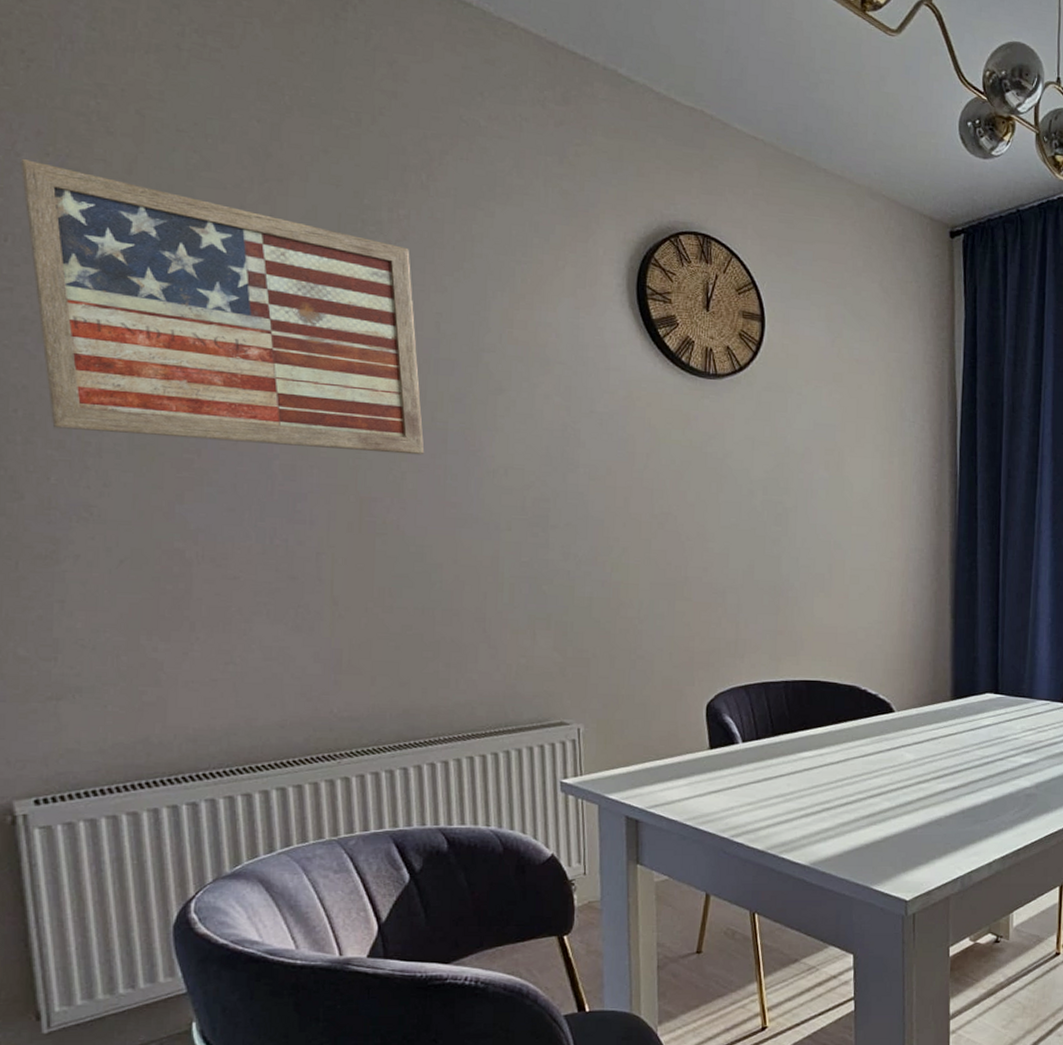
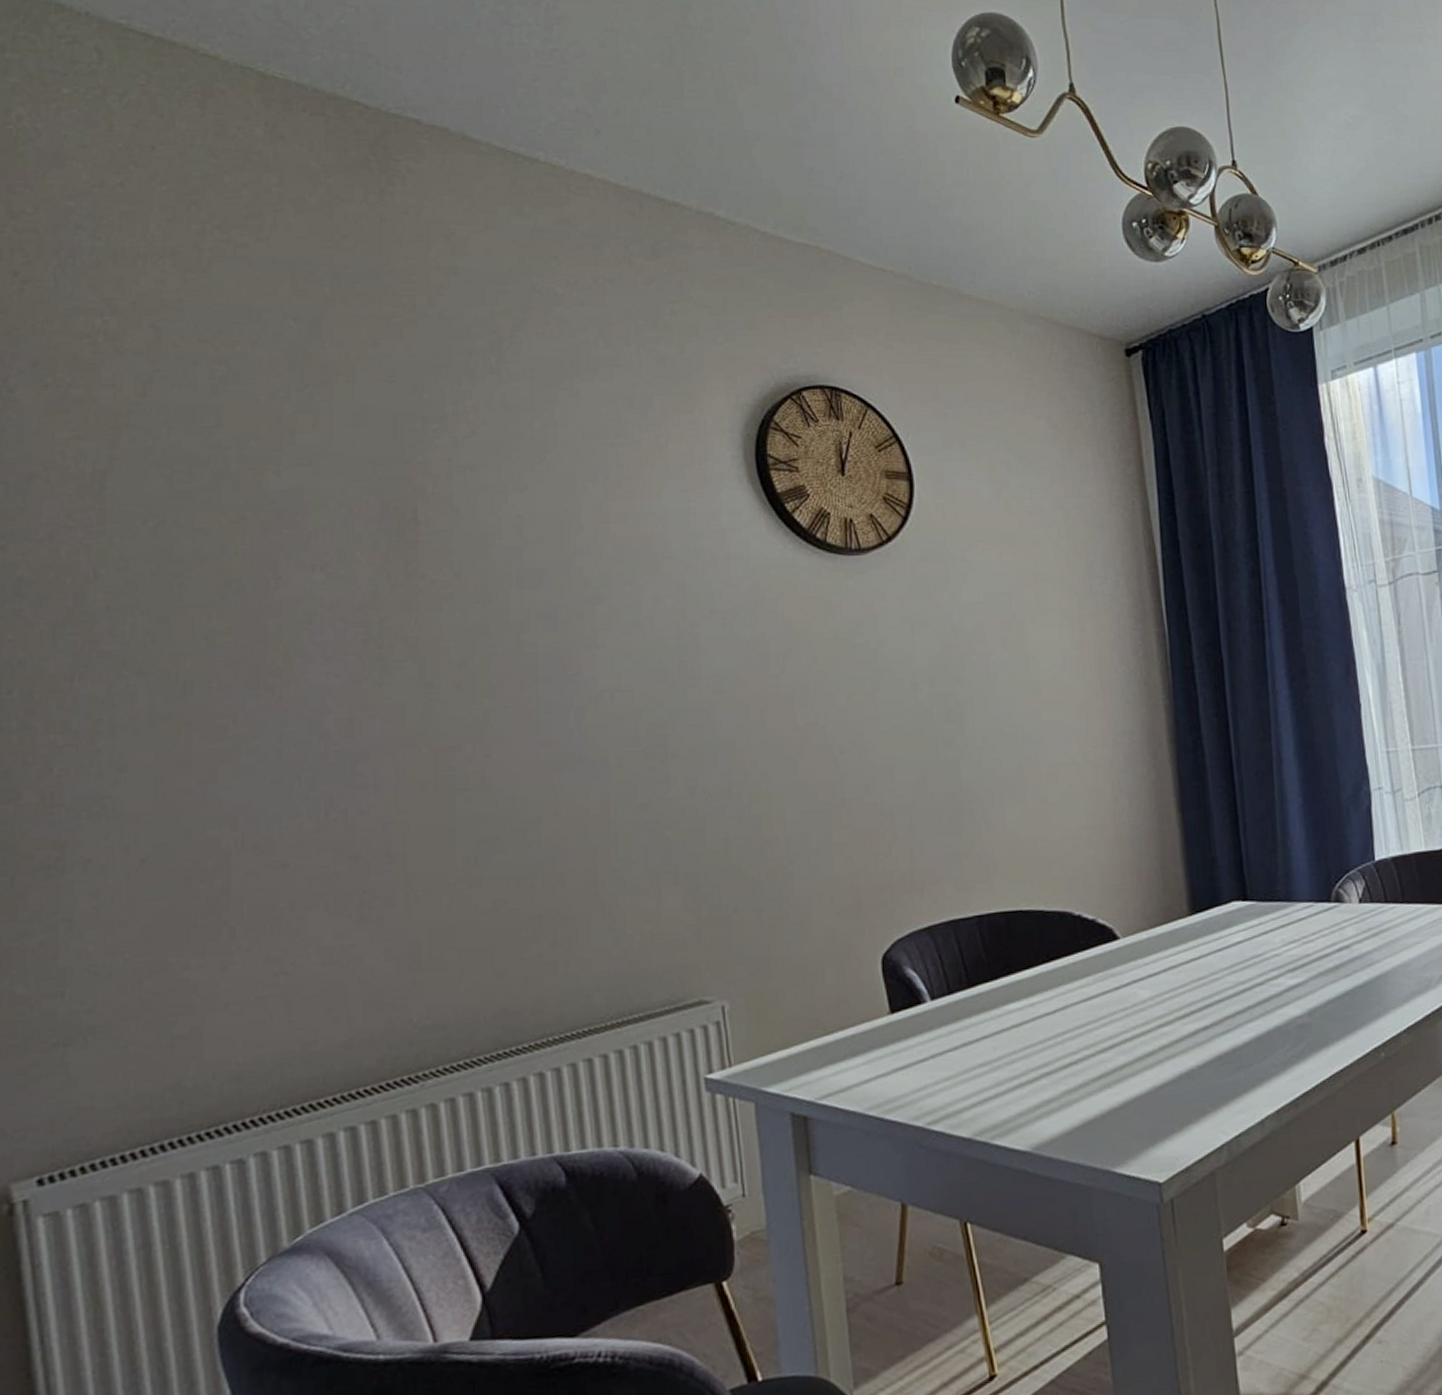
wall art: present [20,159,425,455] -> none [14,395,511,707]

